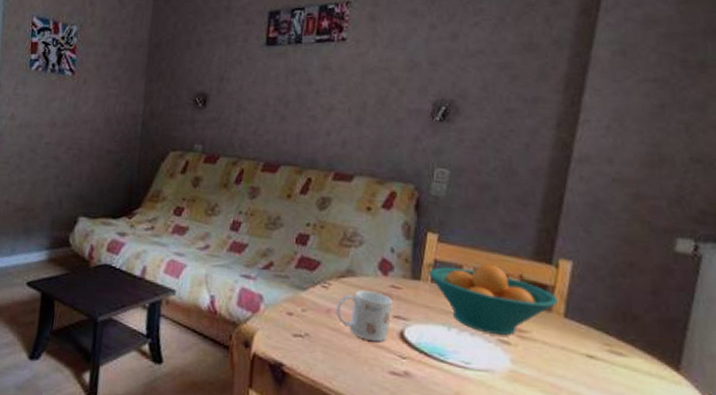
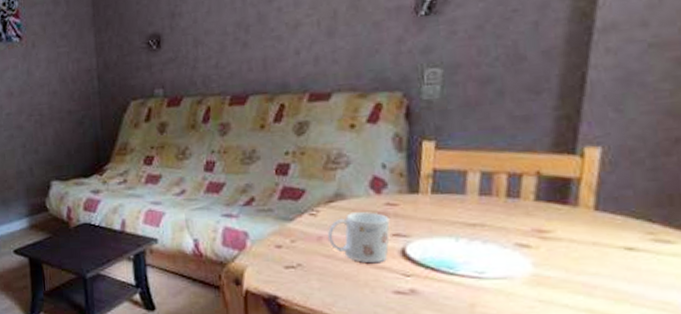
fruit bowl: present [429,263,559,336] -> none [428,164,587,240]

